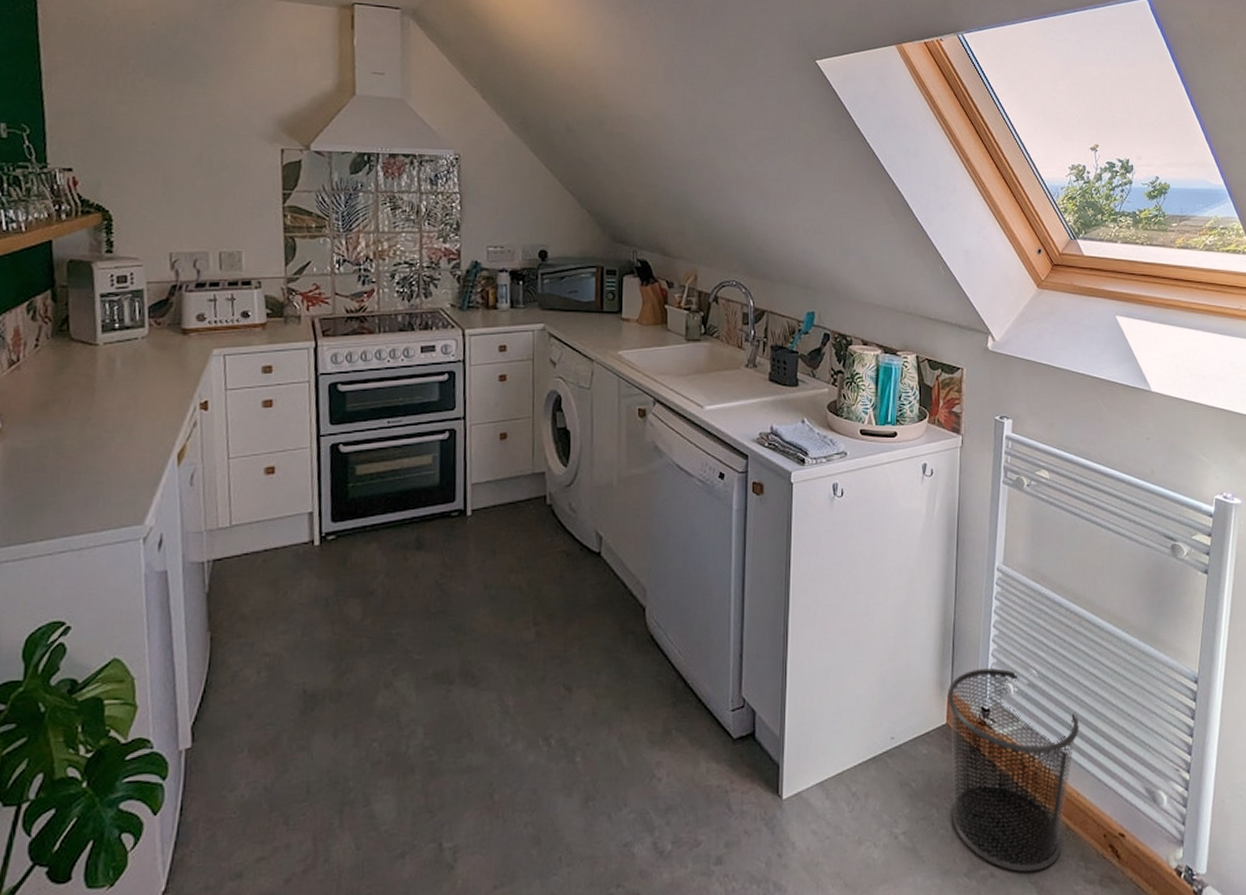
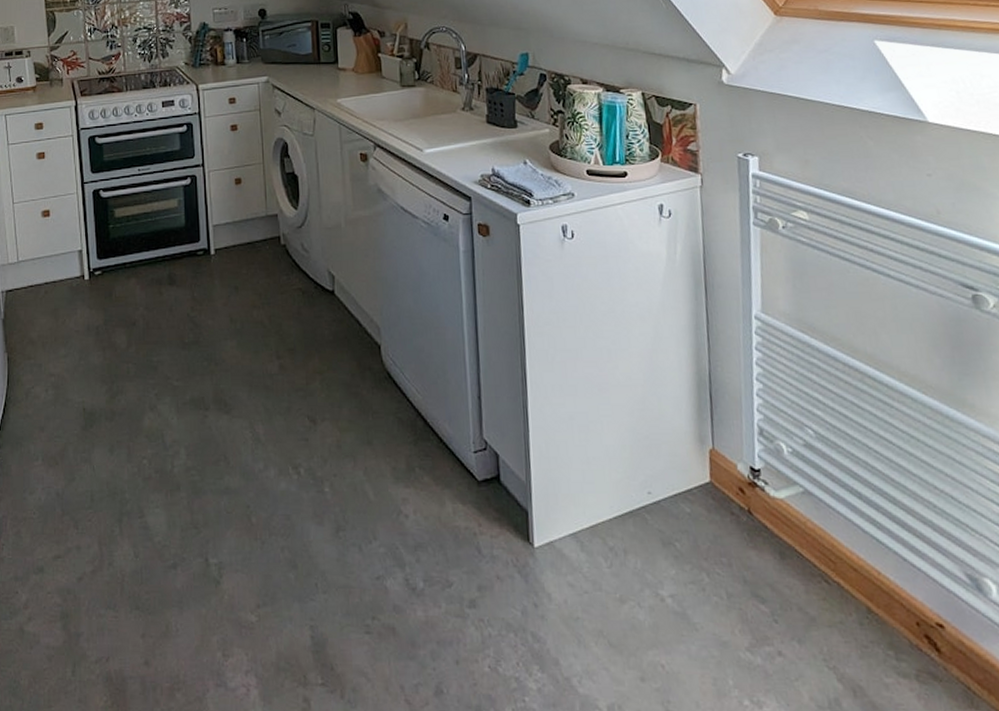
waste bin: present [947,668,1080,872] -> none [708,425,874,655]

